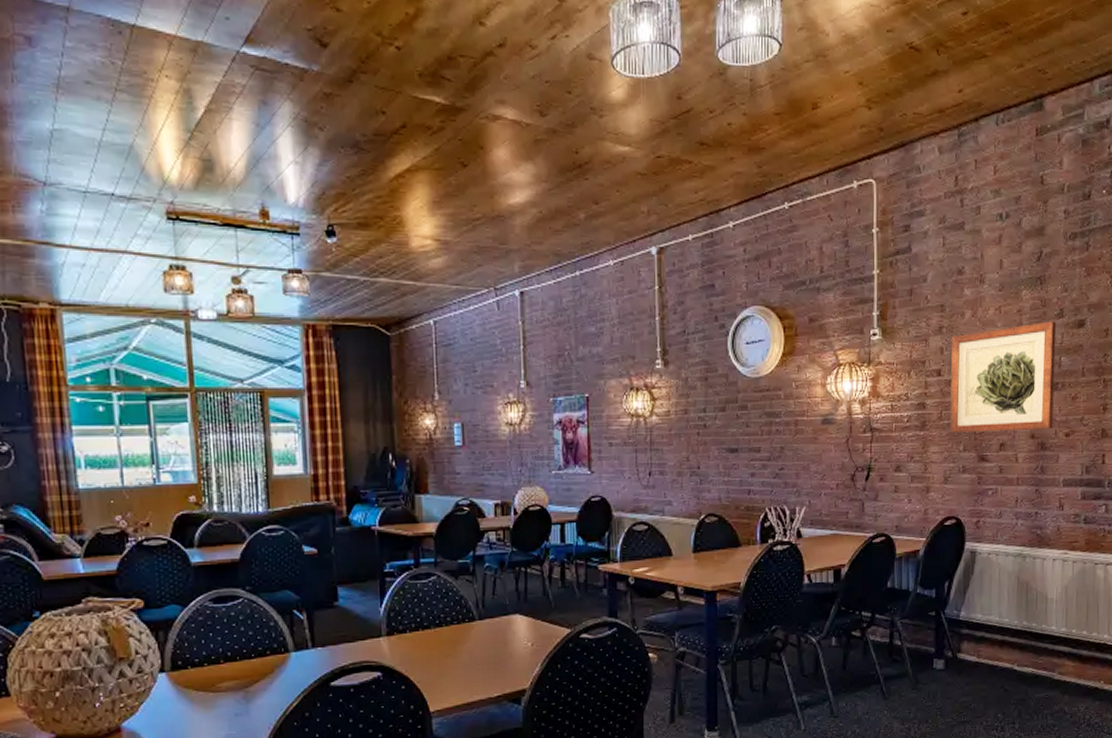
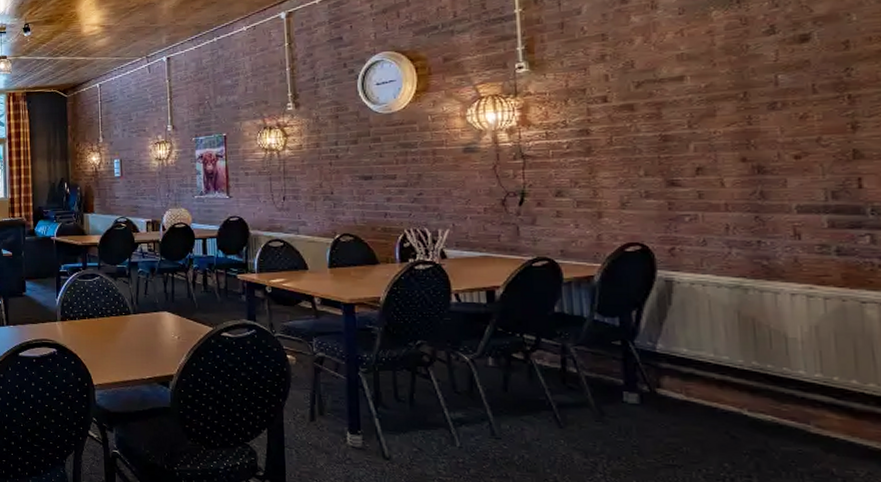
wall art: present [950,321,1057,434] -> none [619,38,773,159]

